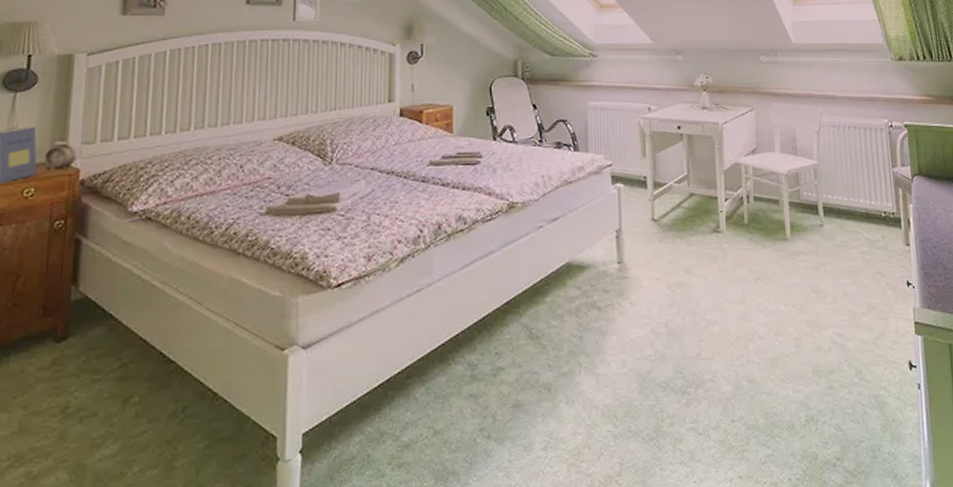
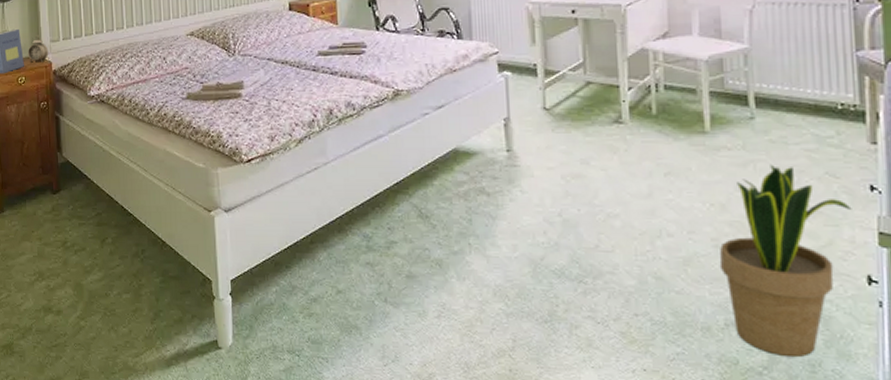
potted plant: none [800,266,896,445] -> present [719,164,852,357]

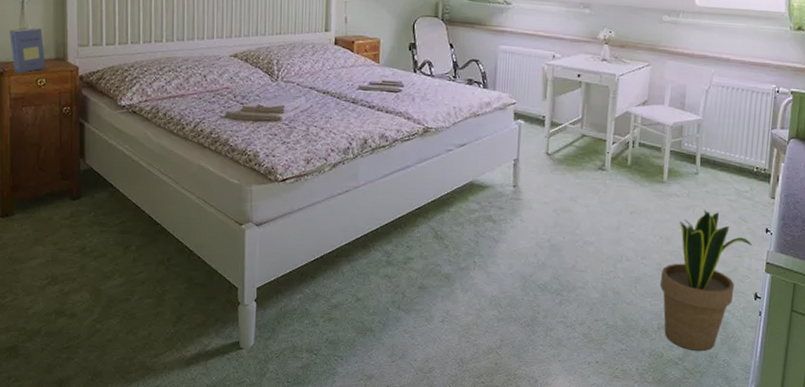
alarm clock: present [28,35,49,63] -> none [51,37,76,66]

